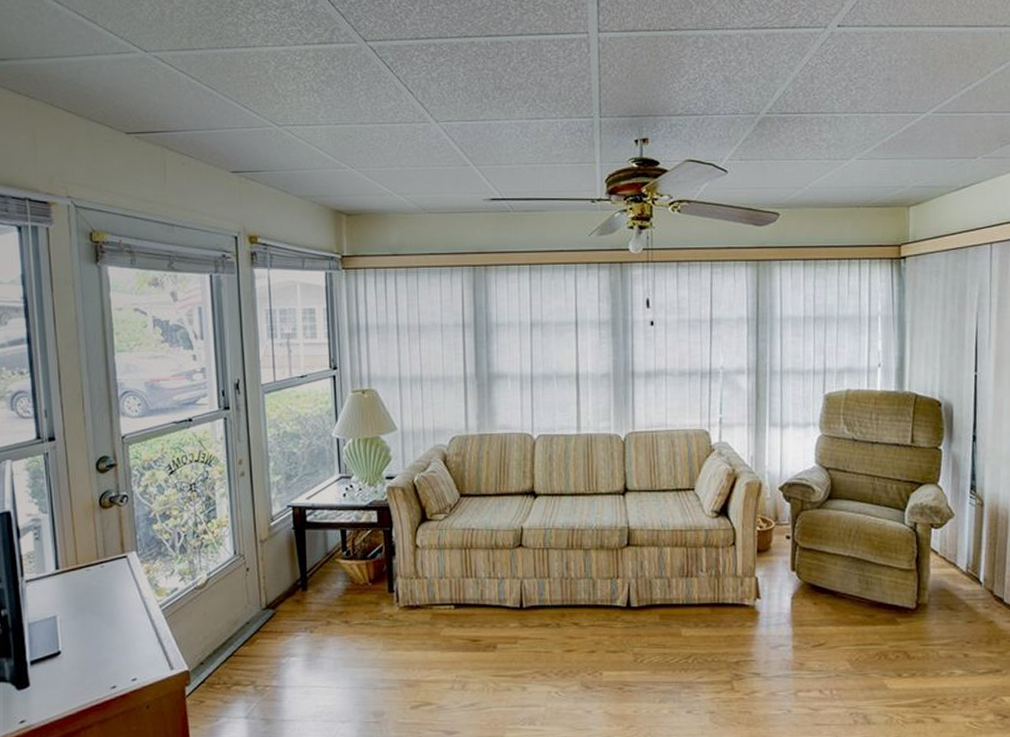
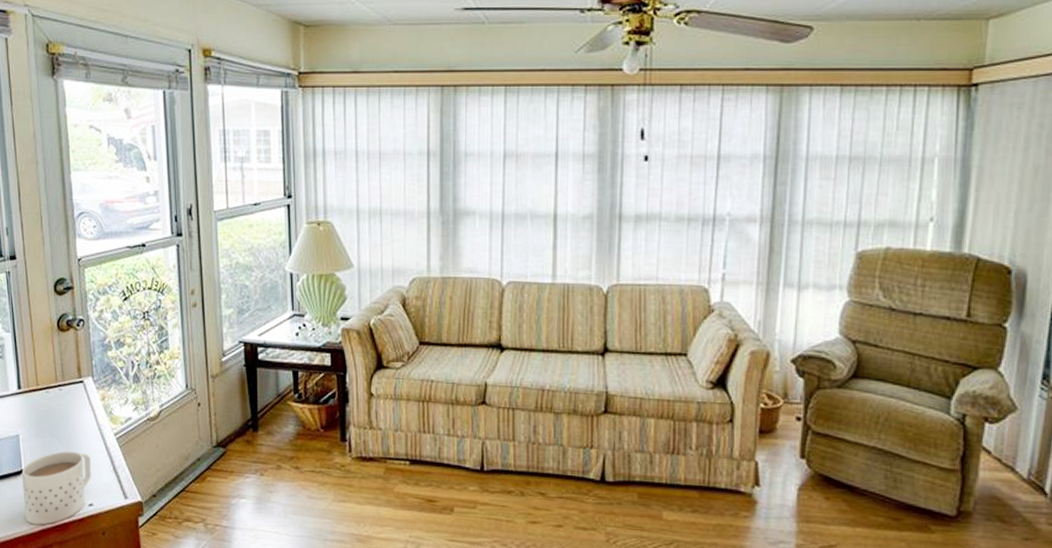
mug: none [58,627,135,706] -> present [21,451,92,525]

